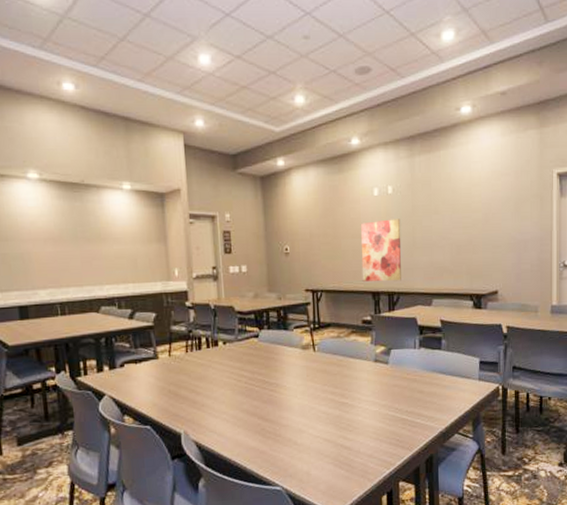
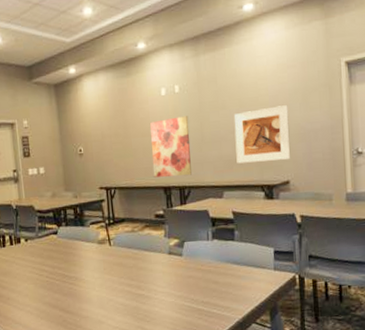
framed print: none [446,214,501,271] -> present [234,105,291,164]

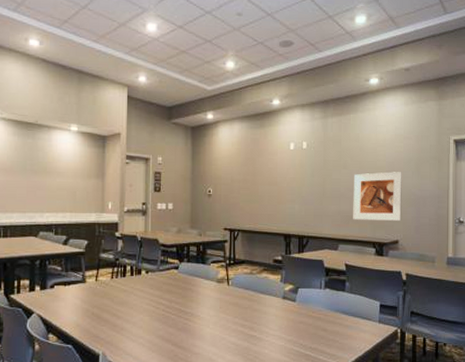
wall art: present [150,116,192,178] -> none [276,170,313,226]

